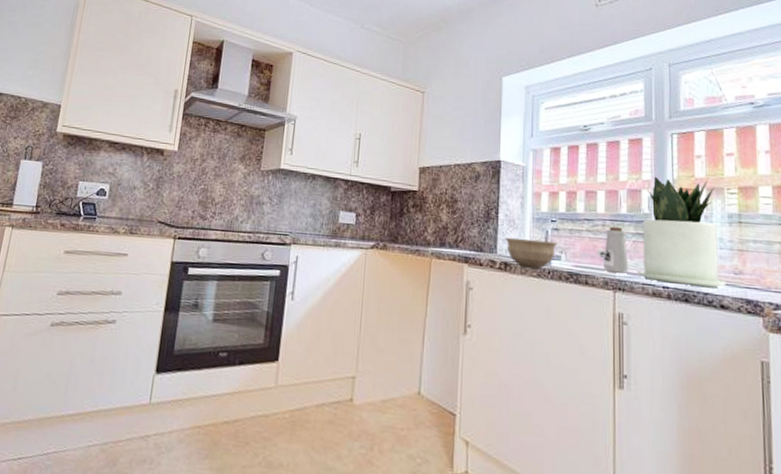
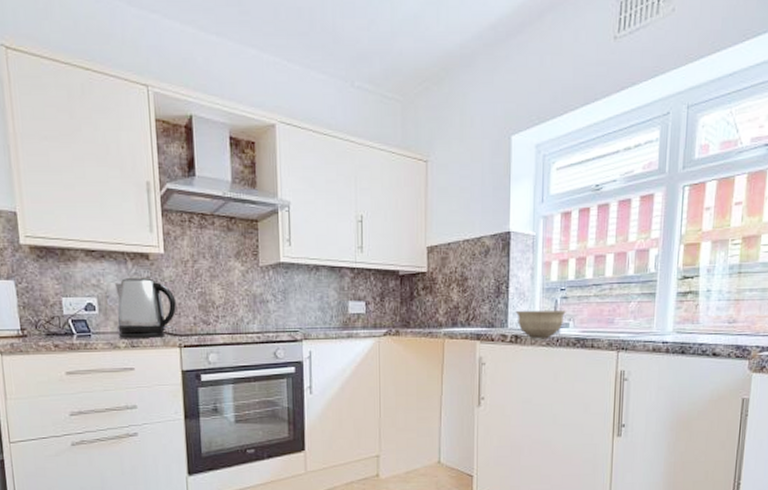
kettle: none [120,169,180,228] -> present [114,277,176,339]
bottle: present [597,226,629,275] -> none [603,289,633,335]
planter: present [637,176,728,288] -> none [639,231,722,338]

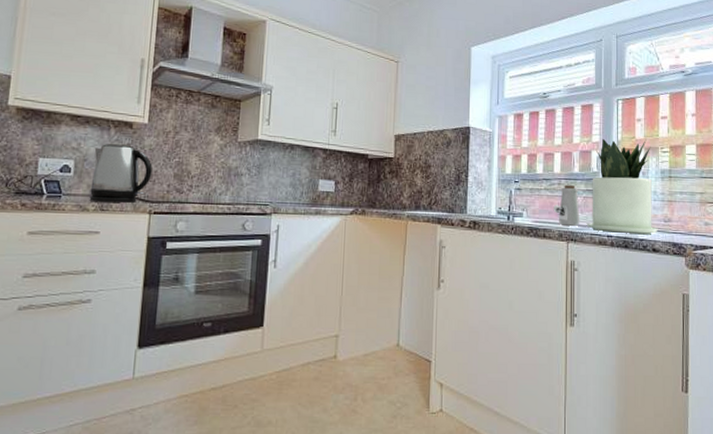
bowl: present [515,310,566,339] -> none [474,198,520,227]
bottle: none [603,289,633,335] -> present [553,185,580,227]
planter: none [639,231,722,338] -> present [586,138,659,234]

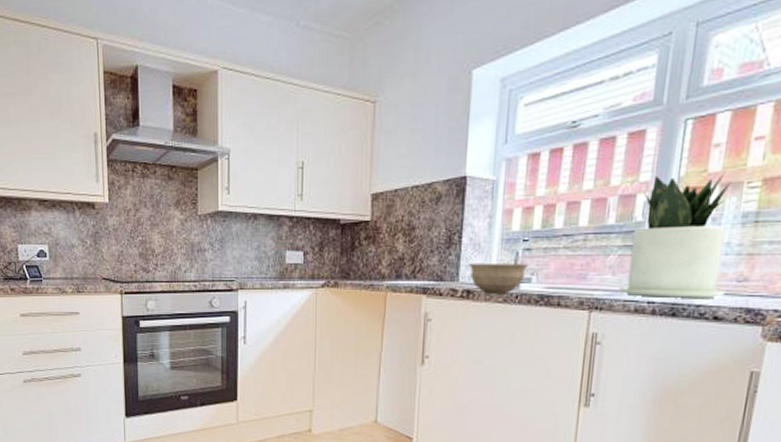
kettle: present [89,143,153,204] -> none [64,225,119,285]
bowl: none [474,198,520,227] -> present [468,262,529,295]
bottle: present [553,185,580,227] -> none [573,240,611,293]

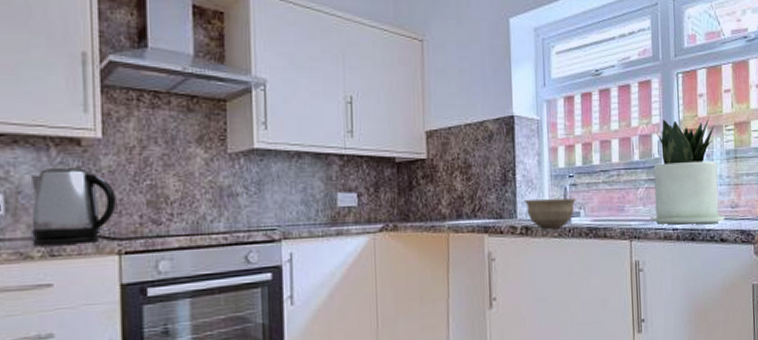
kettle: none [64,225,119,285] -> present [30,166,116,247]

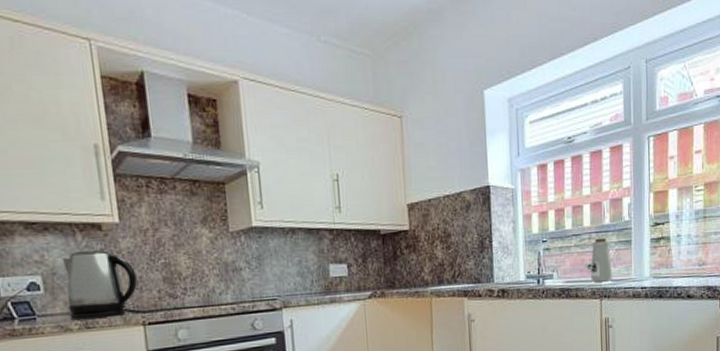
bowl: present [524,198,576,231] -> none [500,262,549,293]
bottle: none [613,175,643,223] -> present [584,238,613,284]
planter: present [650,117,726,225] -> none [619,179,694,283]

